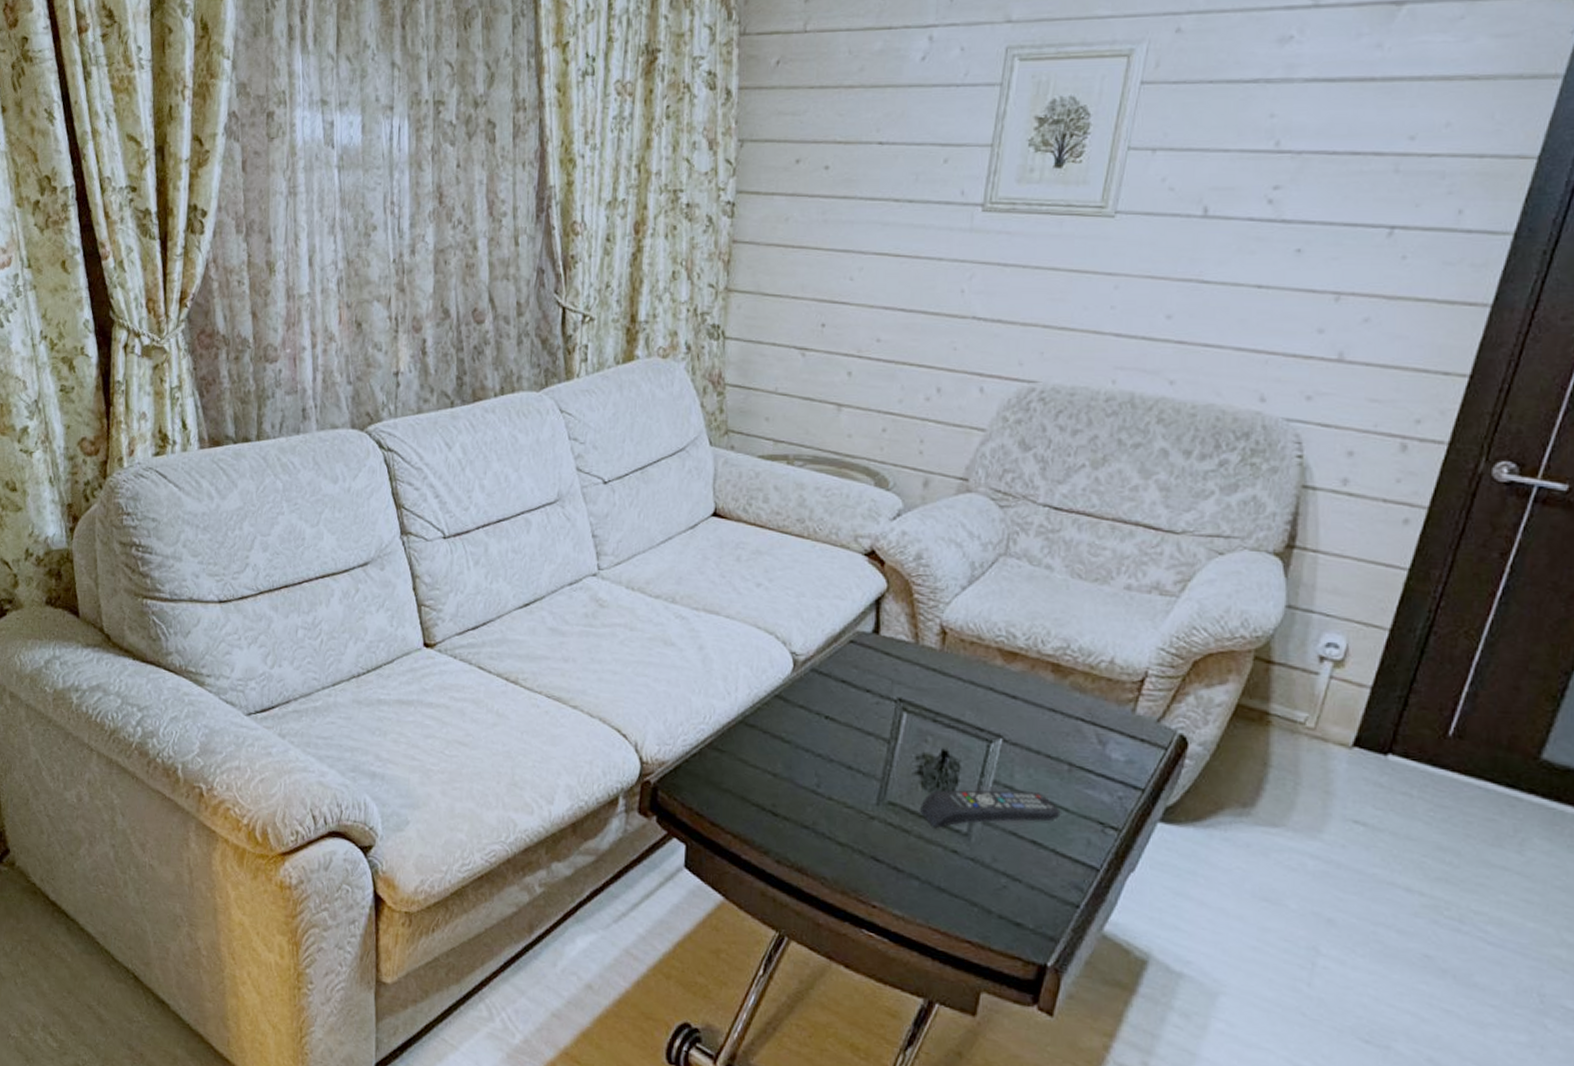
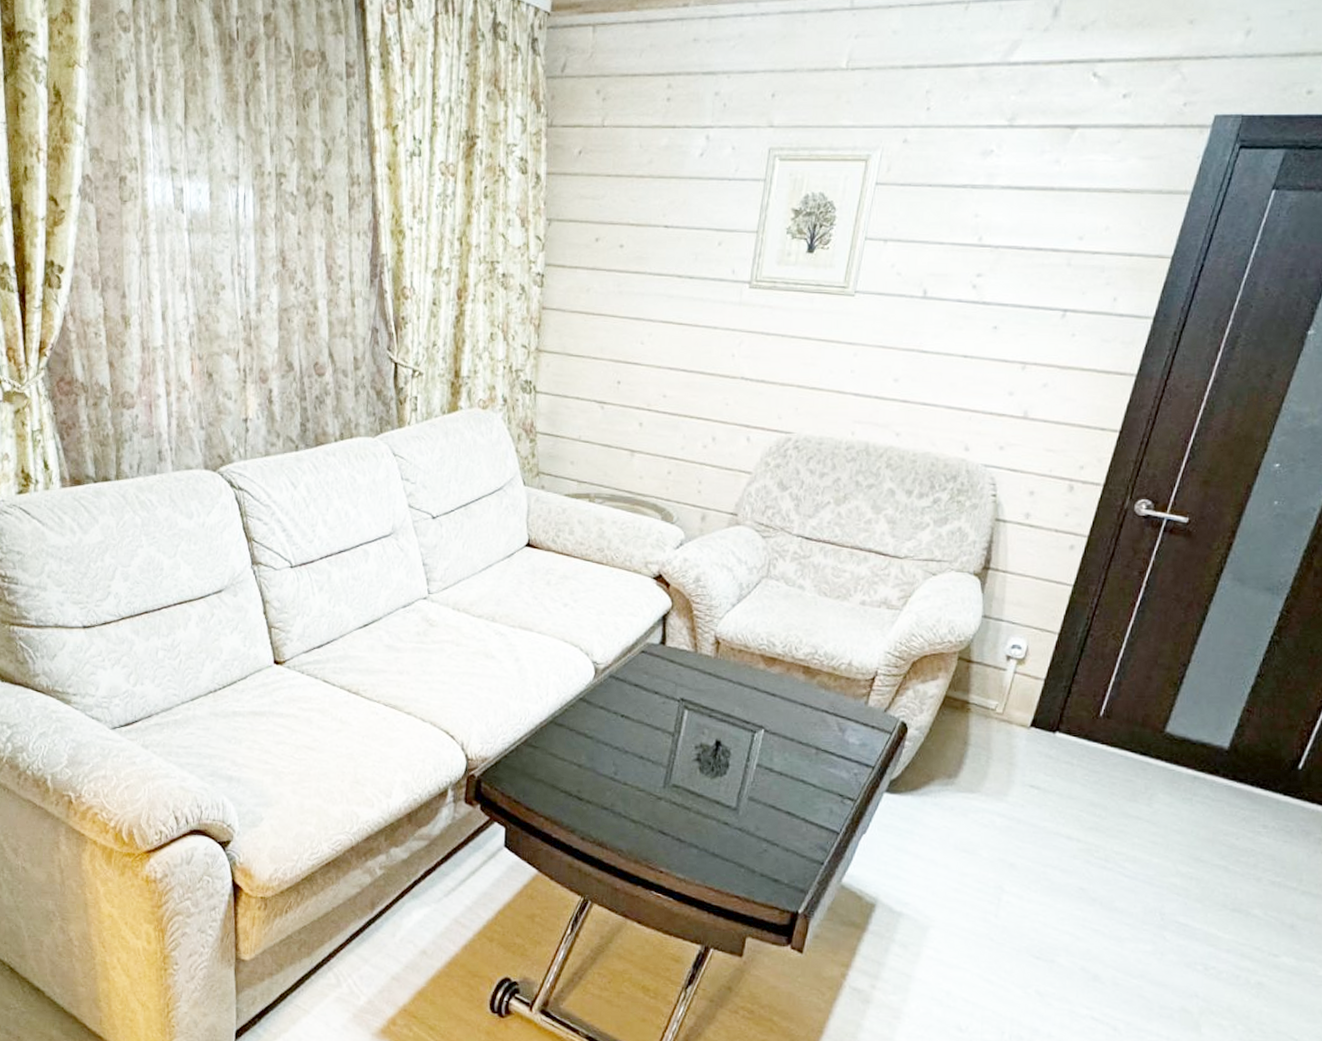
remote control: present [920,789,1061,828] -> none [698,772,810,804]

